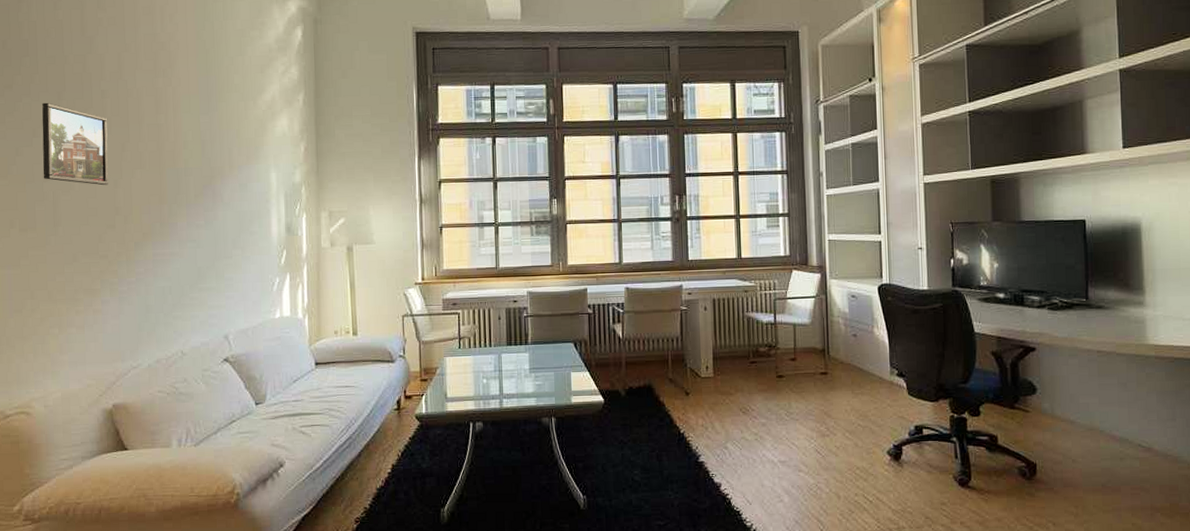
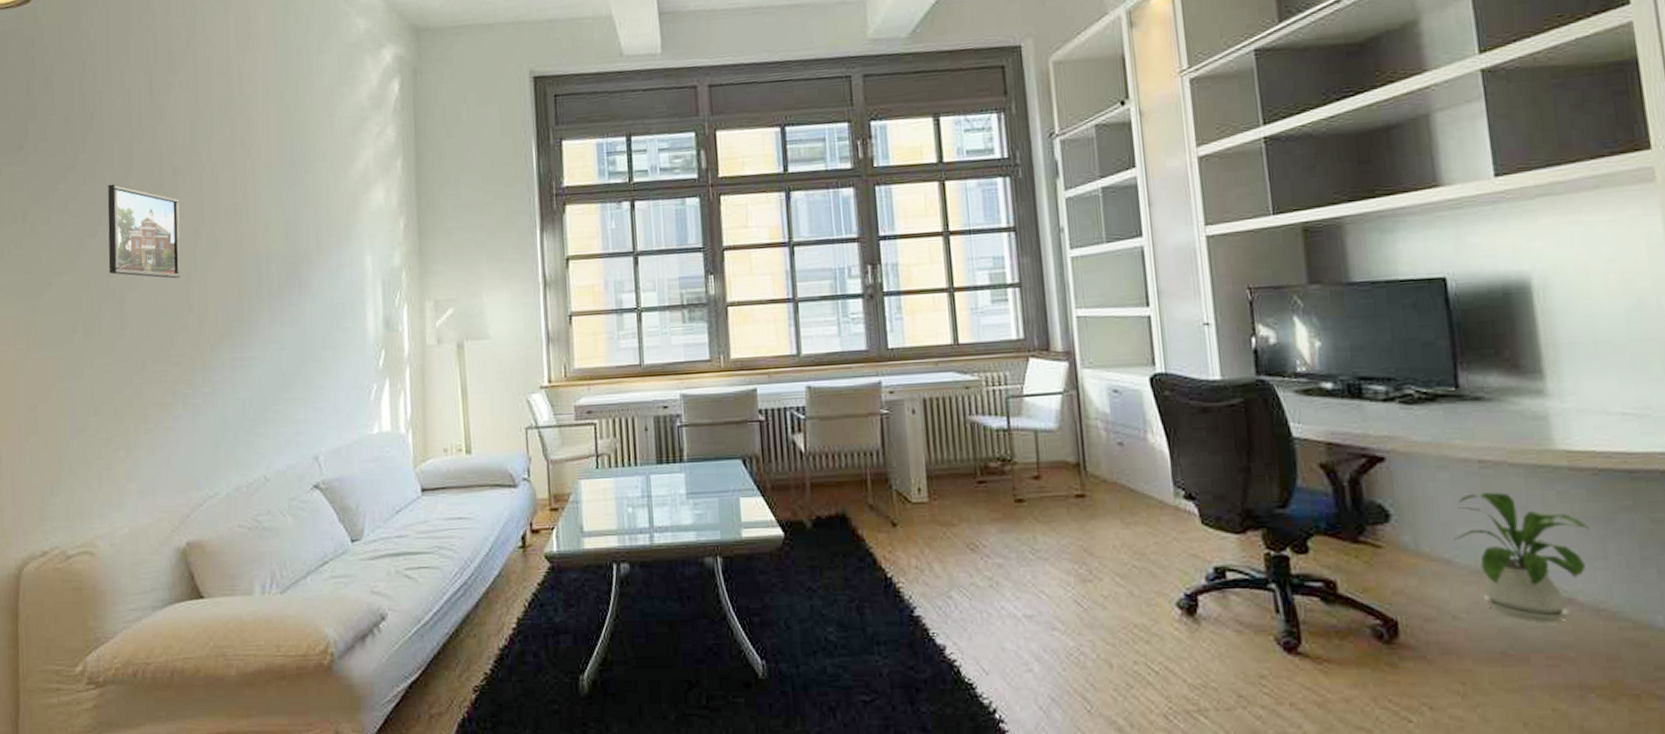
house plant: none [1077,373,1166,465] -> present [1454,491,1590,623]

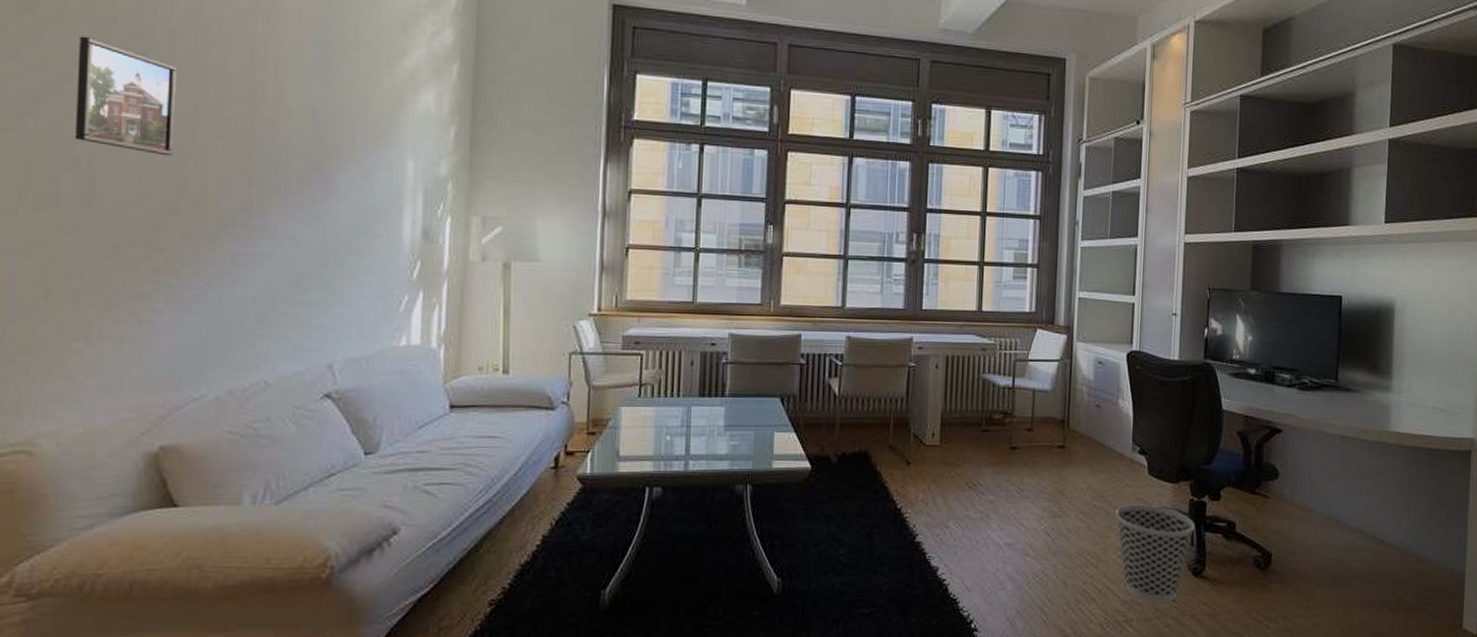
wastebasket: none [1162,562,1278,687] -> present [1115,504,1195,602]
house plant: present [1454,491,1590,623] -> none [1317,459,1402,557]

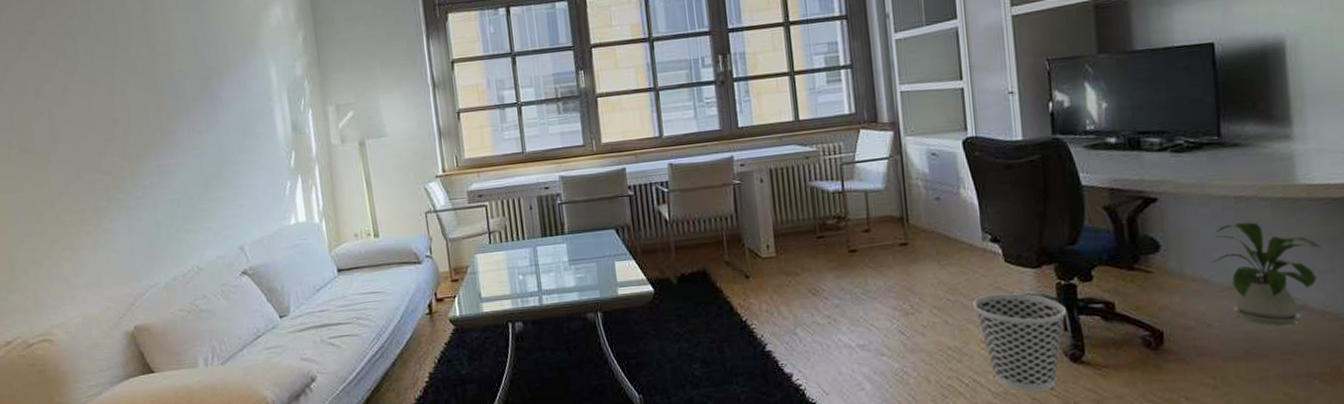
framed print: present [74,36,176,157] -> none [25,12,103,97]
house plant: none [1317,459,1402,557] -> present [1211,222,1322,326]

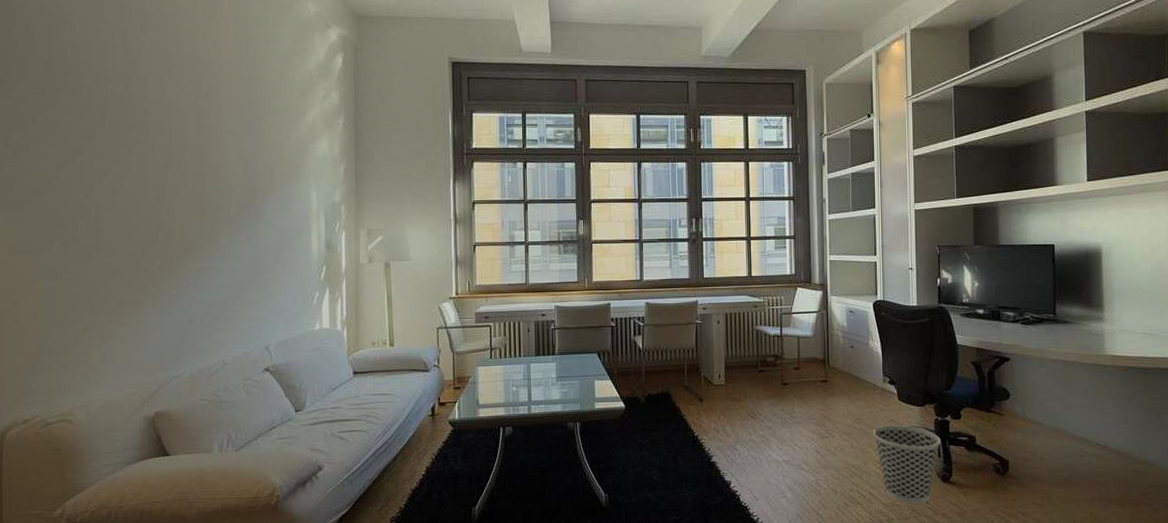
house plant: present [1211,222,1322,326] -> none [1045,380,1120,461]

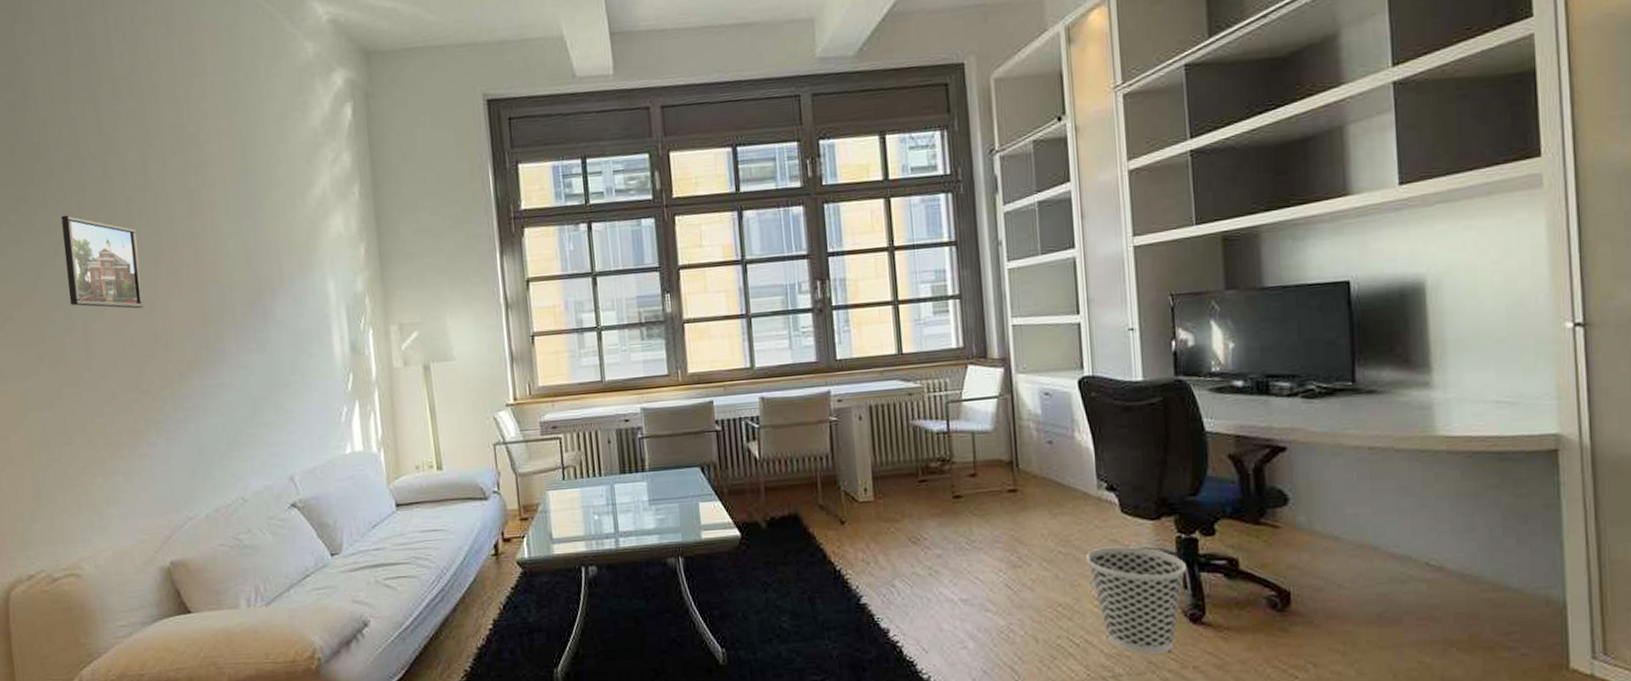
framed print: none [84,121,151,202] -> present [61,215,144,309]

